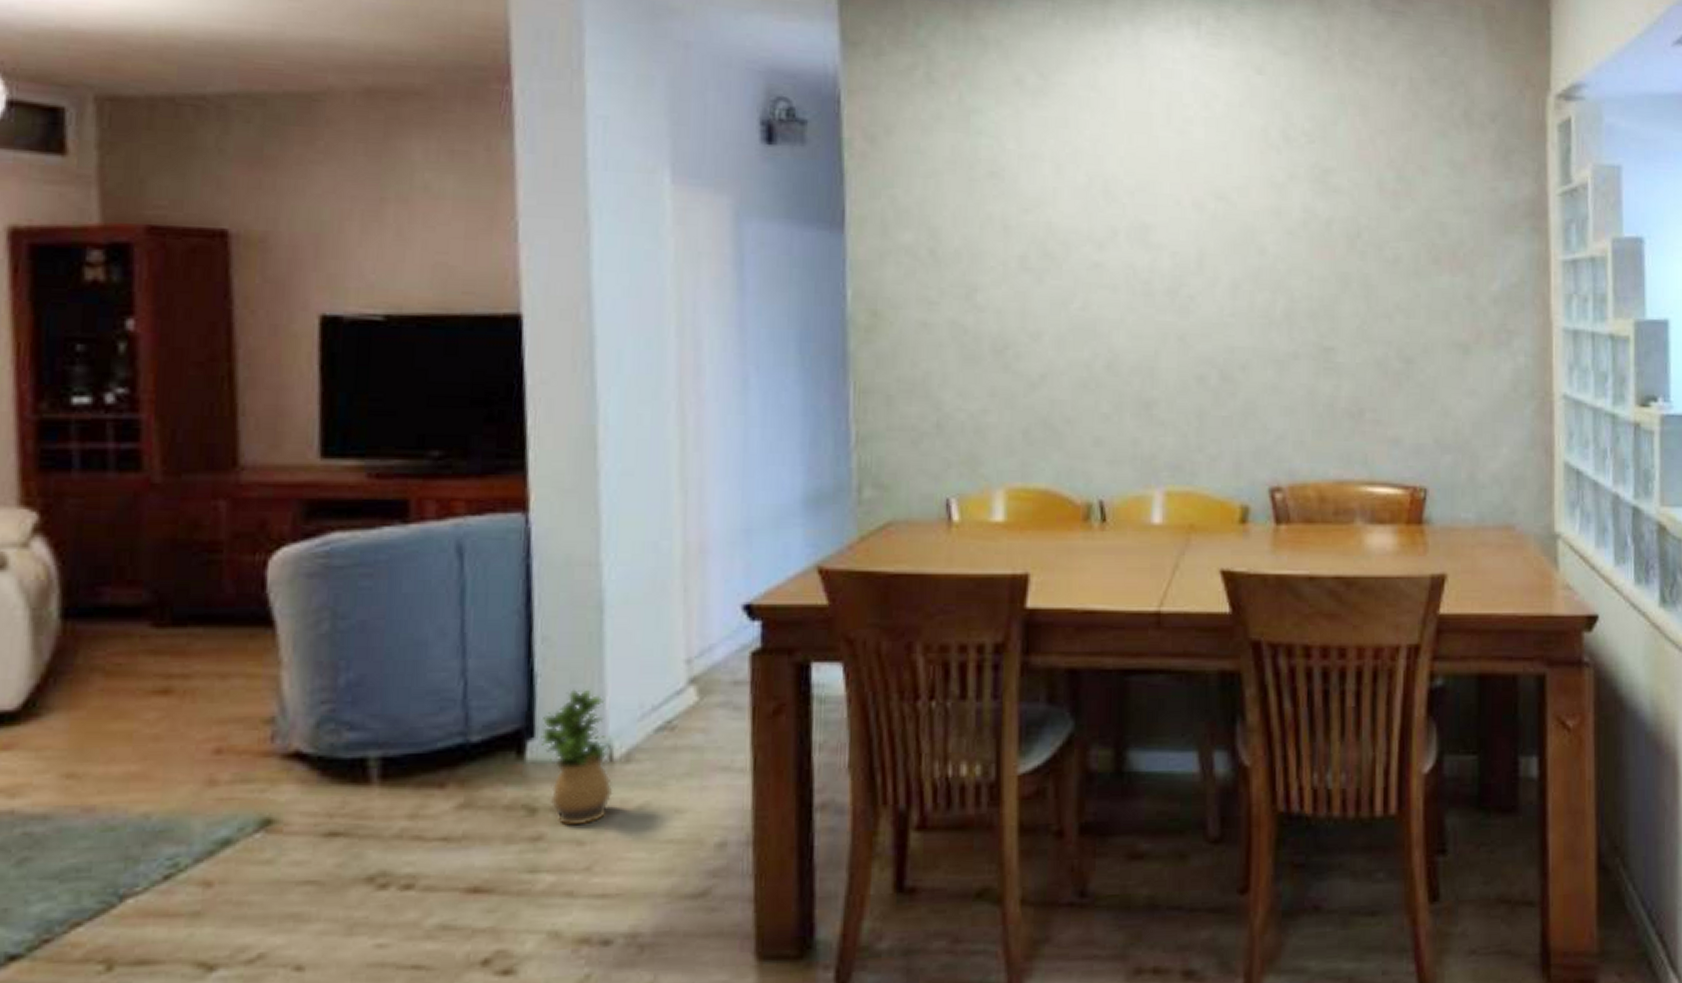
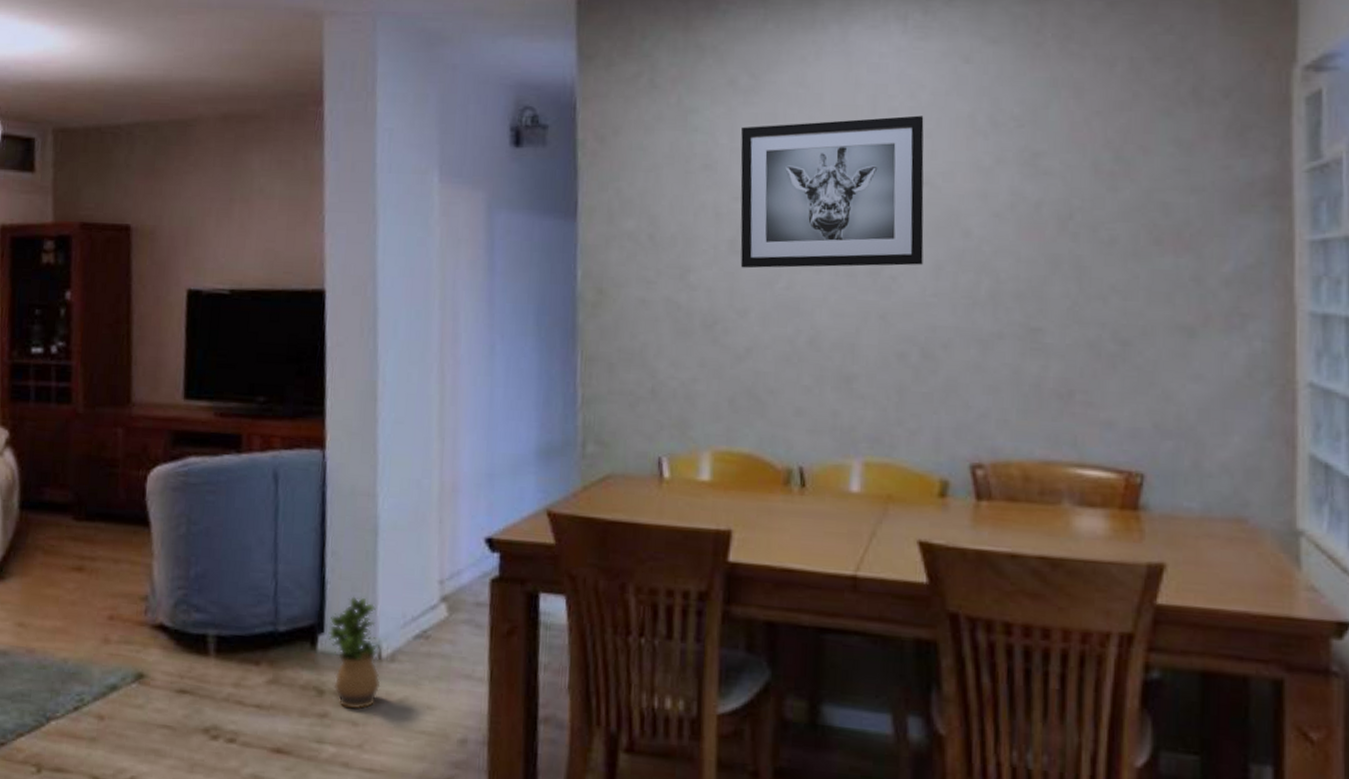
wall art: none [1029,126,1221,287] -> present [740,115,924,269]

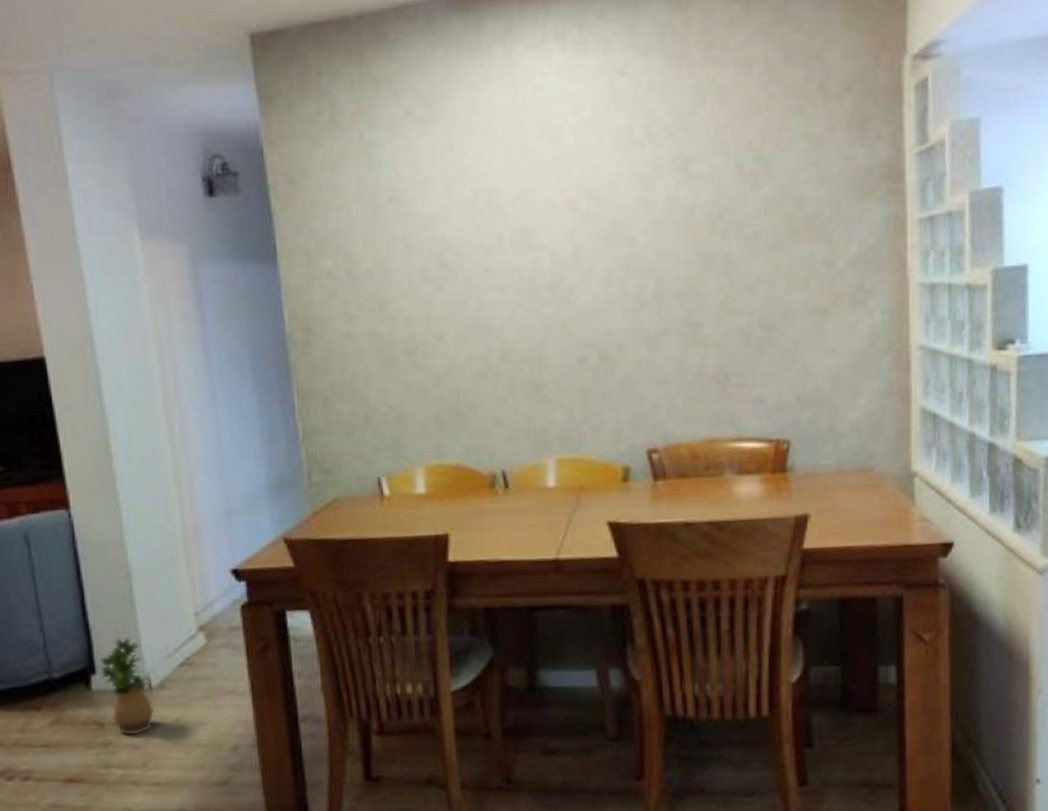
wall art: present [740,115,924,269] -> none [422,132,595,295]

